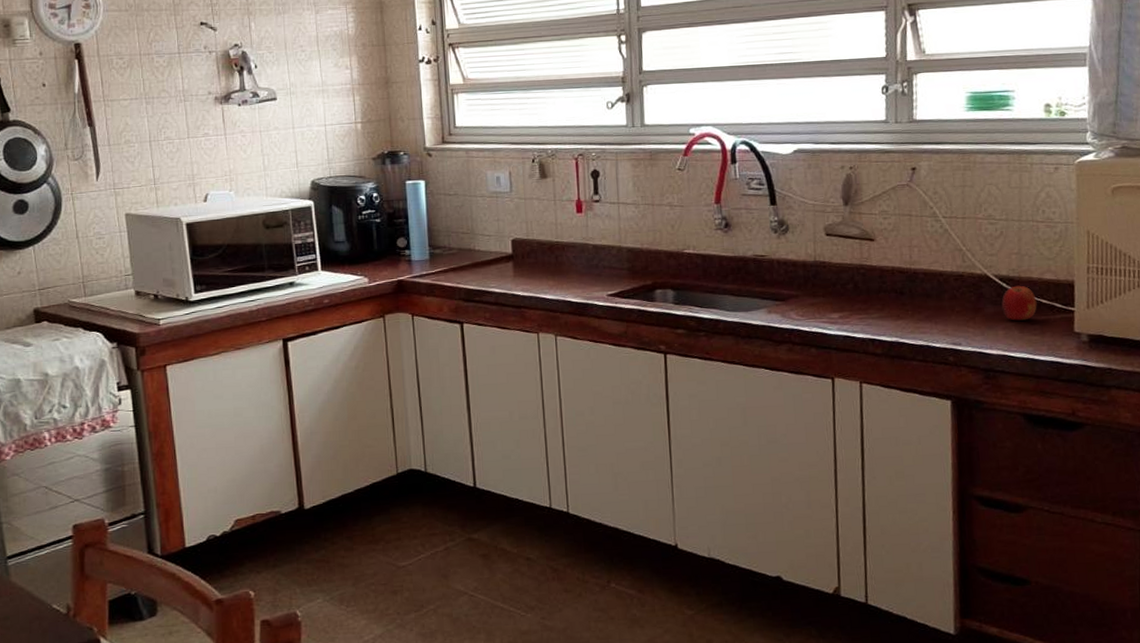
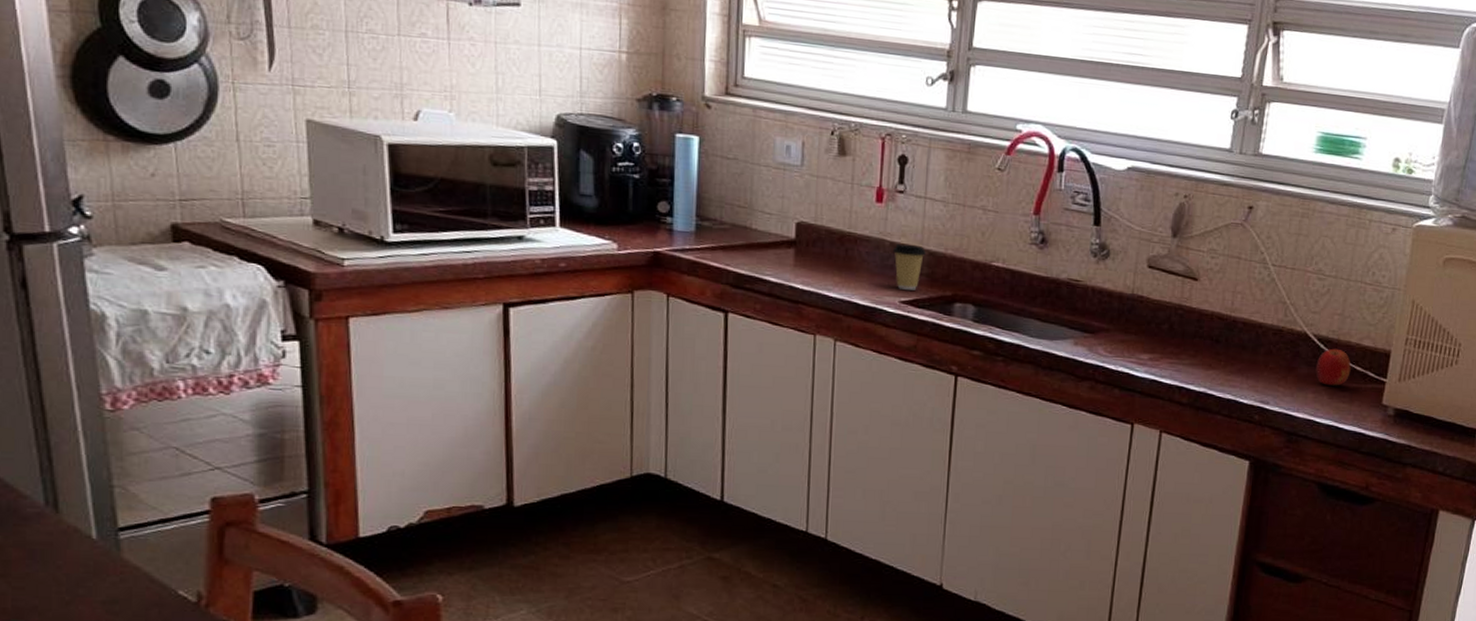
coffee cup: none [595,245,625,285] -> present [892,243,926,290]

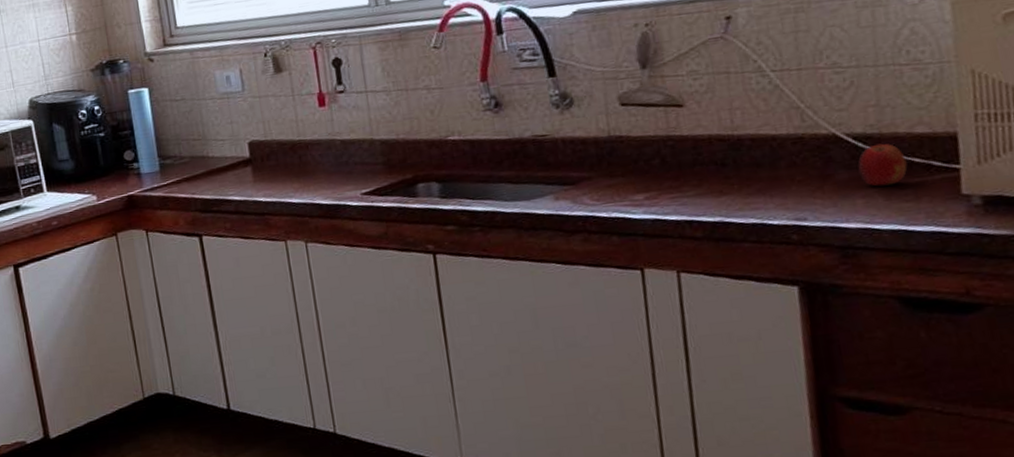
coffee cup: present [892,243,926,290] -> none [344,138,378,183]

